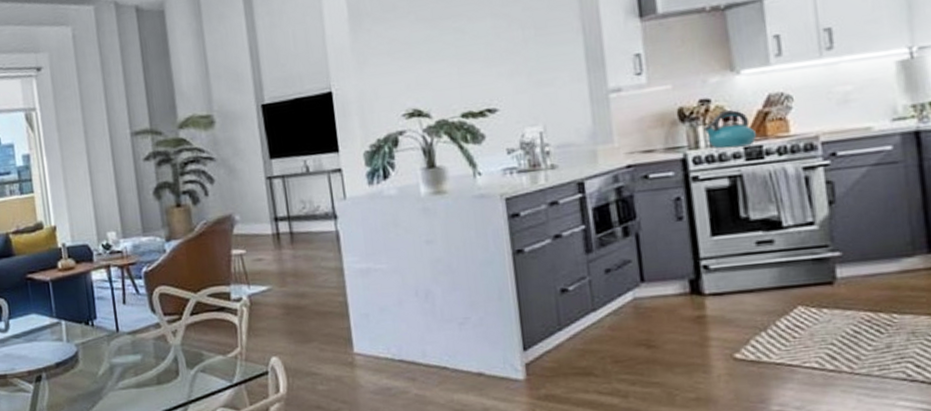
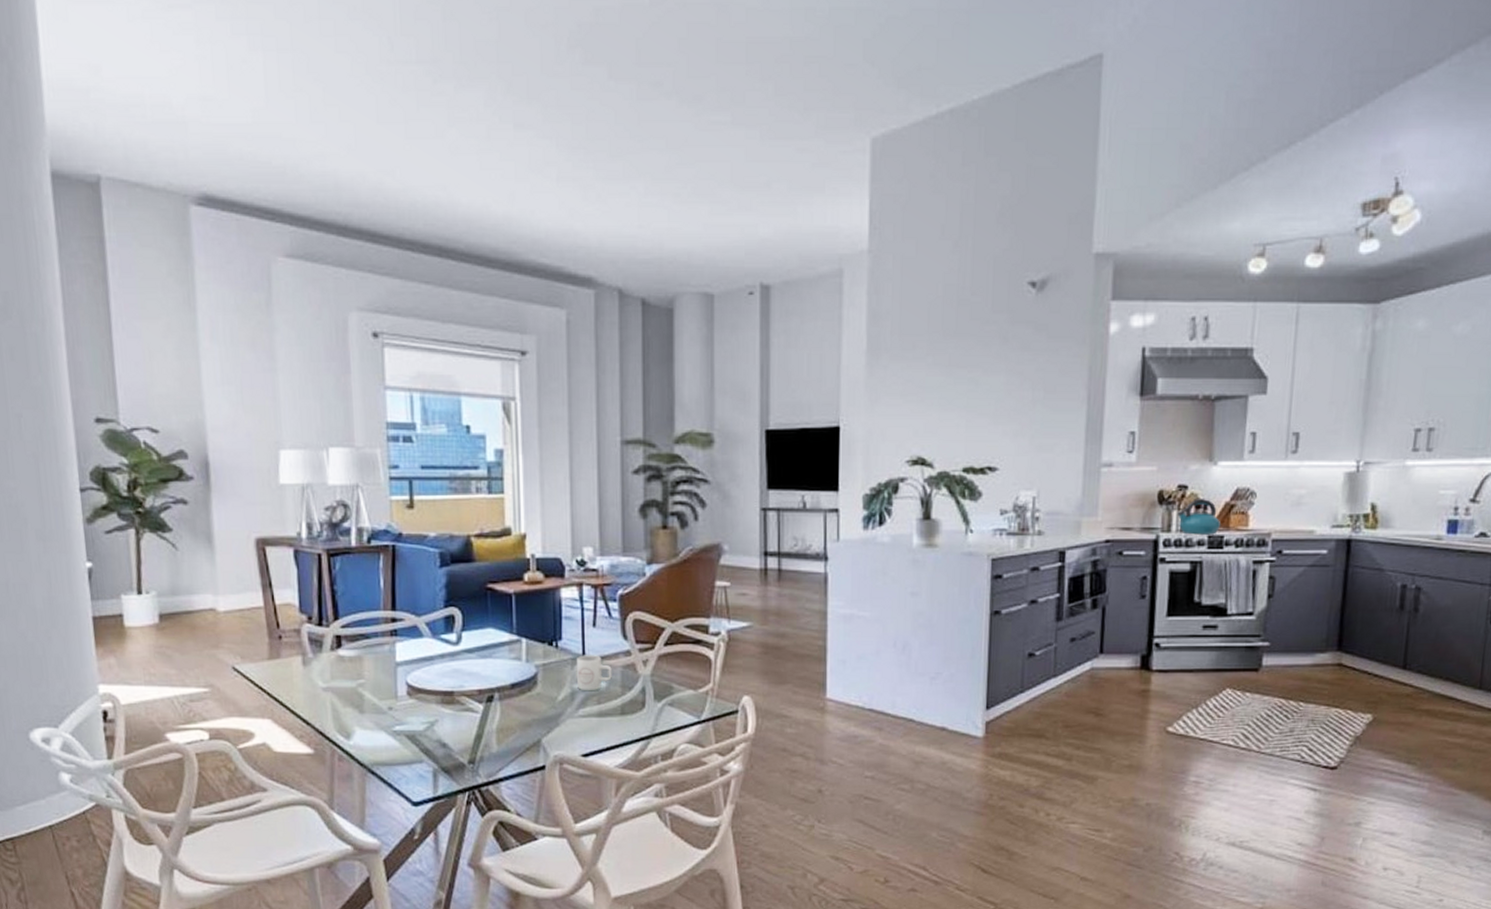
mug: none [111,330,146,365] -> present [576,655,612,691]

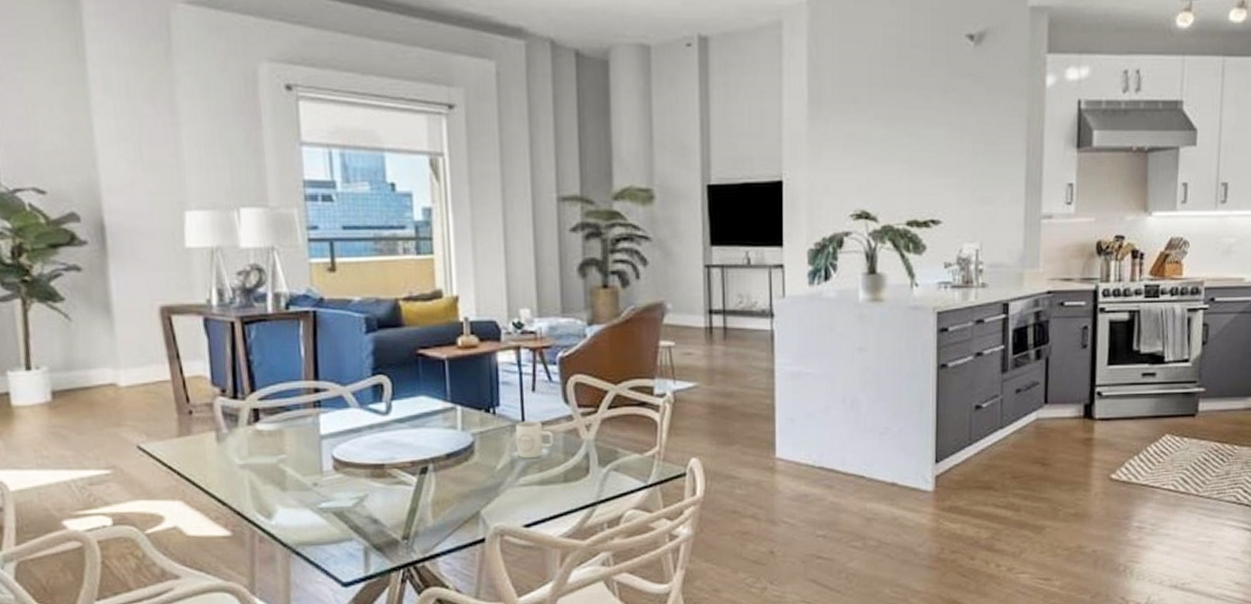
kettle: present [1177,499,1221,535] -> none [1115,249,1157,284]

